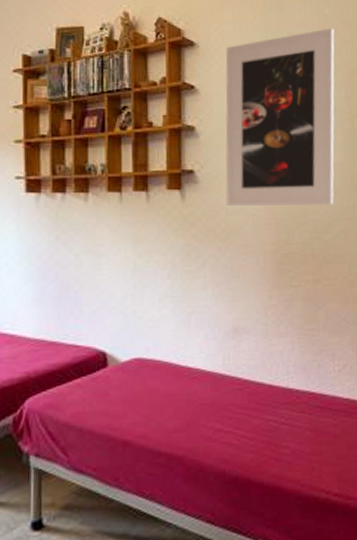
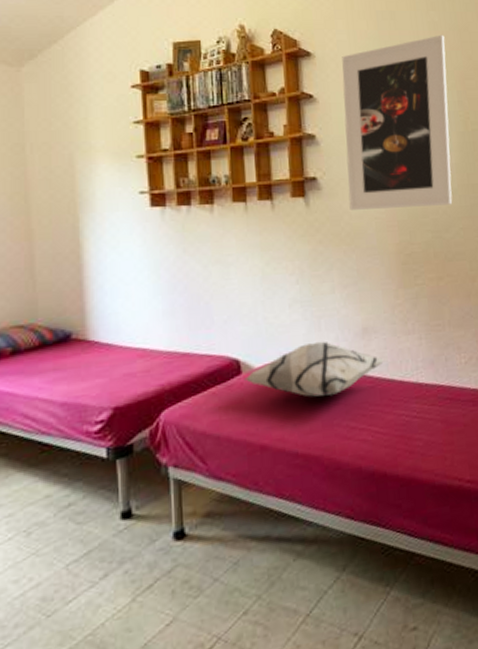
decorative pillow: none [110,338,255,395] -> present [244,341,385,397]

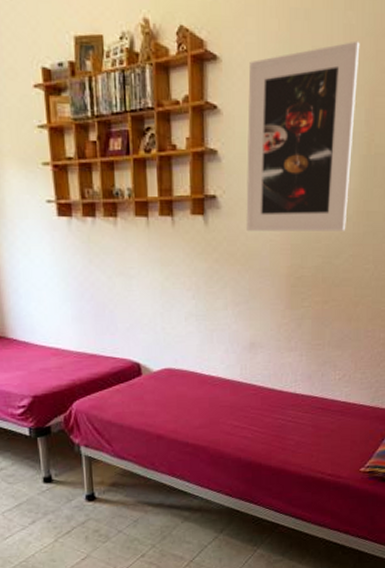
decorative pillow: present [244,341,385,397] -> none [144,352,268,399]

